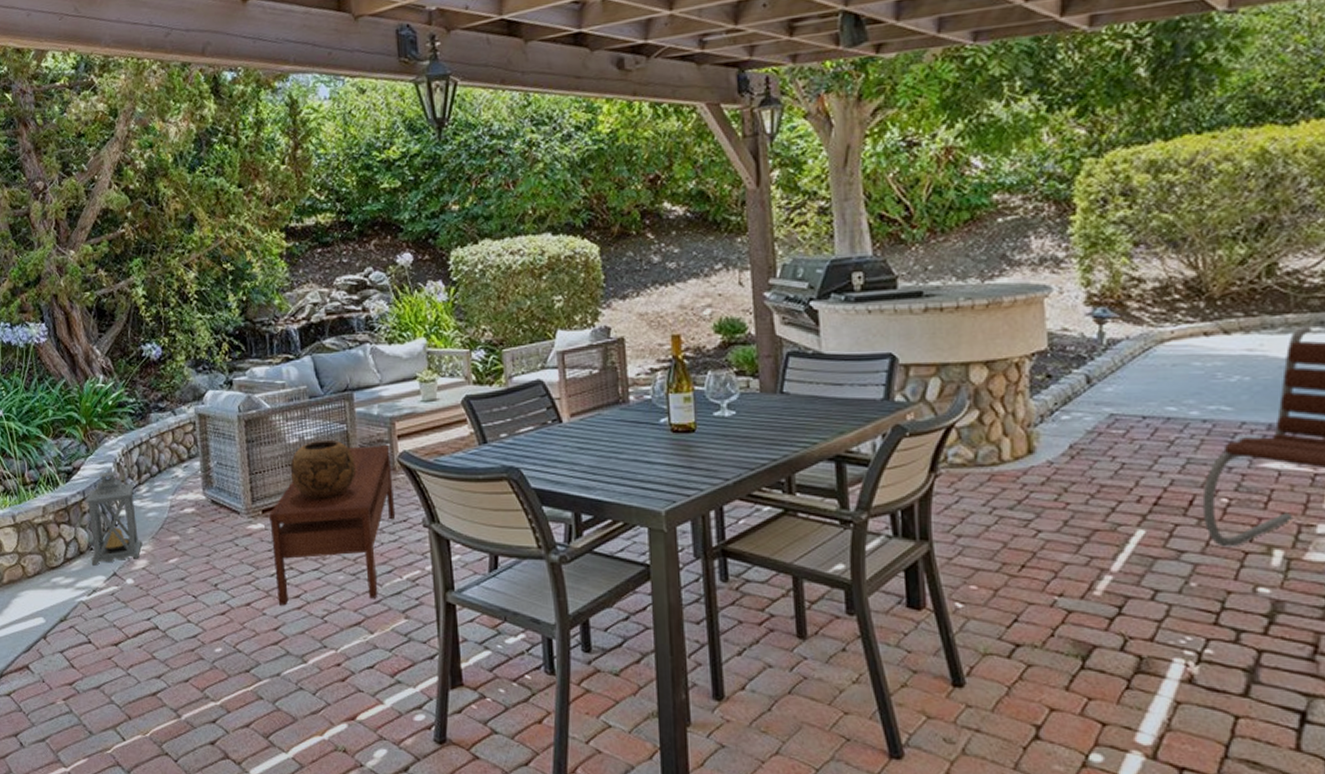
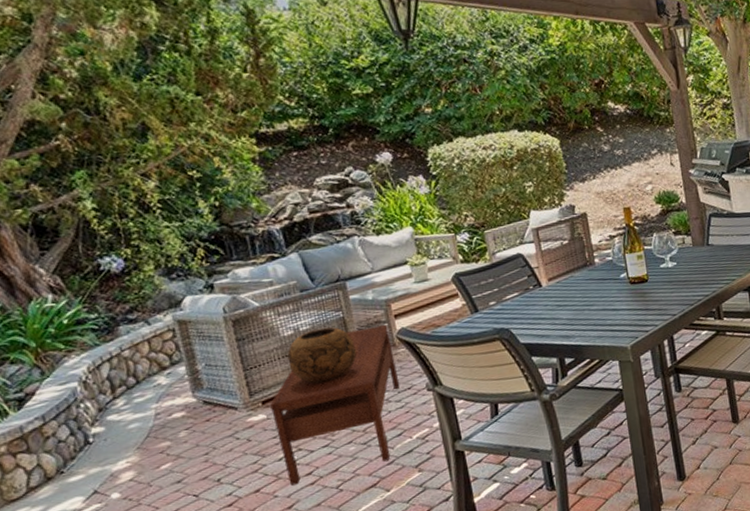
lantern: present [85,471,143,566] -> none [46,389,127,489]

